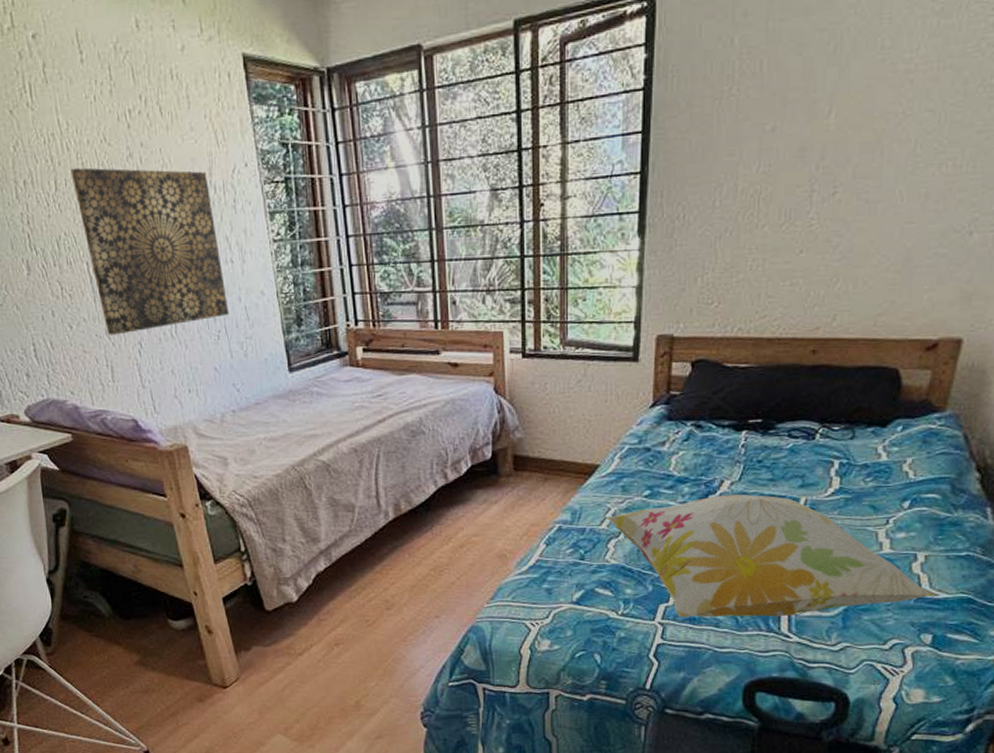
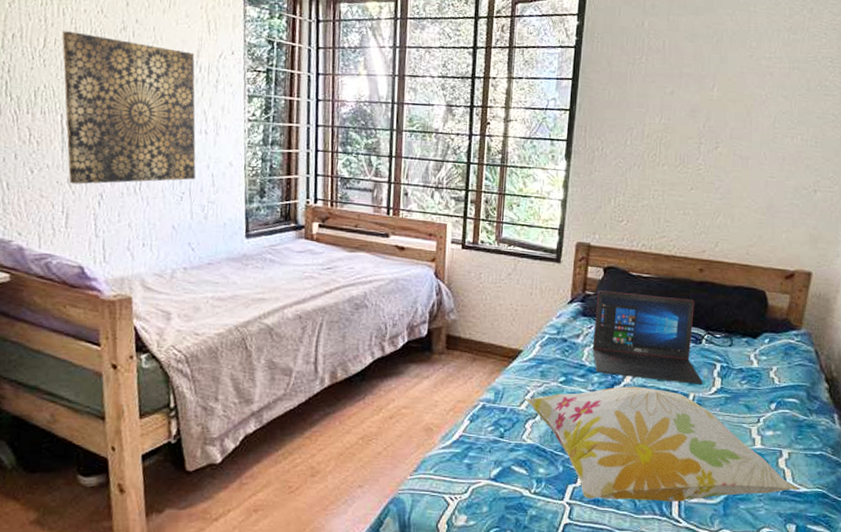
laptop: none [681,388,818,487] -> present [592,290,703,385]

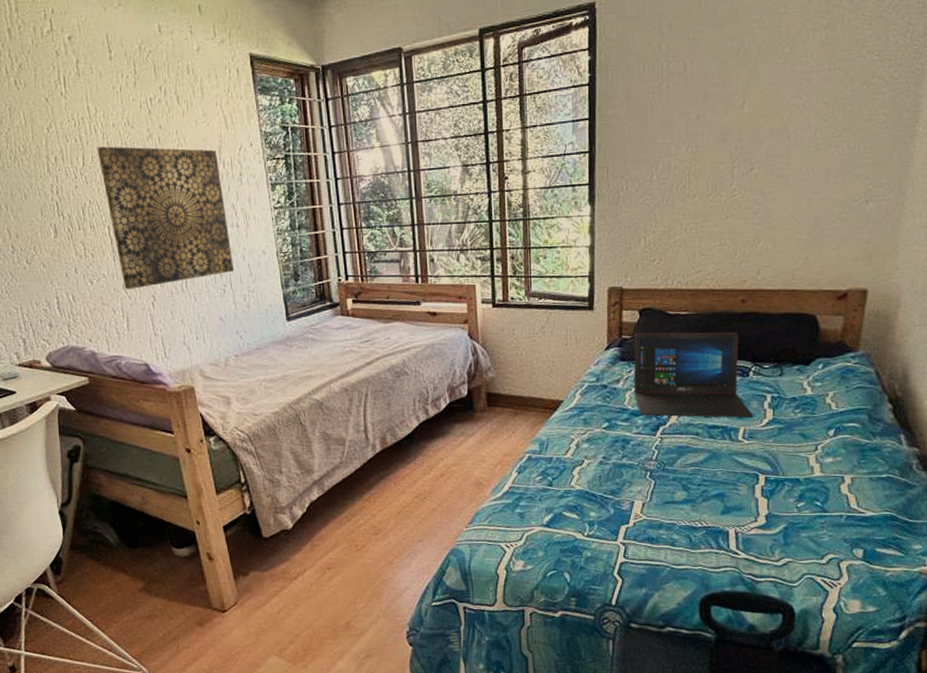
decorative pillow: present [525,386,799,502] -> none [570,425,865,538]

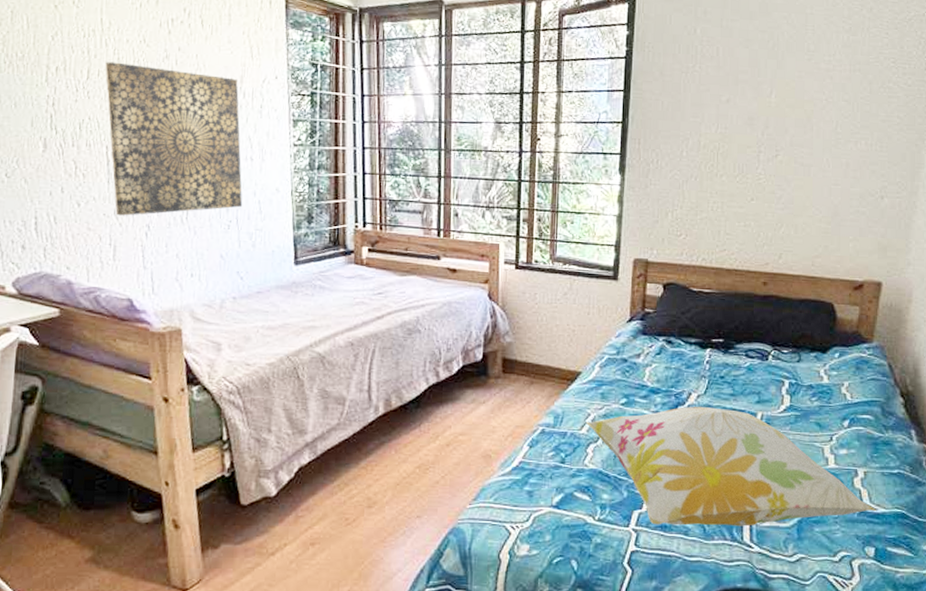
decorative pillow: none [570,425,865,538] -> present [585,406,877,527]
laptop: present [633,332,754,418] -> none [654,308,772,403]

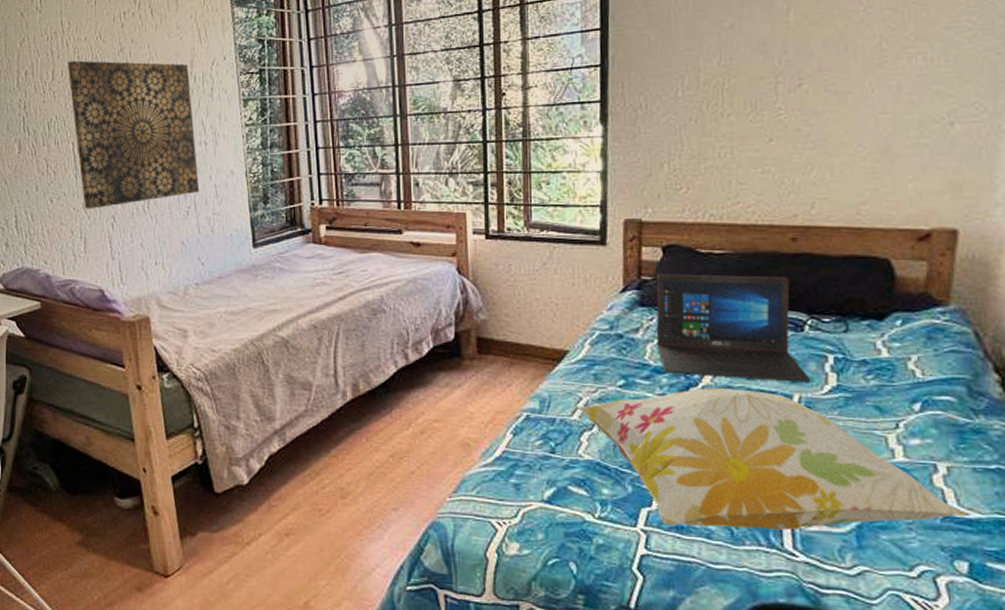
laptop: none [654,308,772,403] -> present [656,274,812,382]

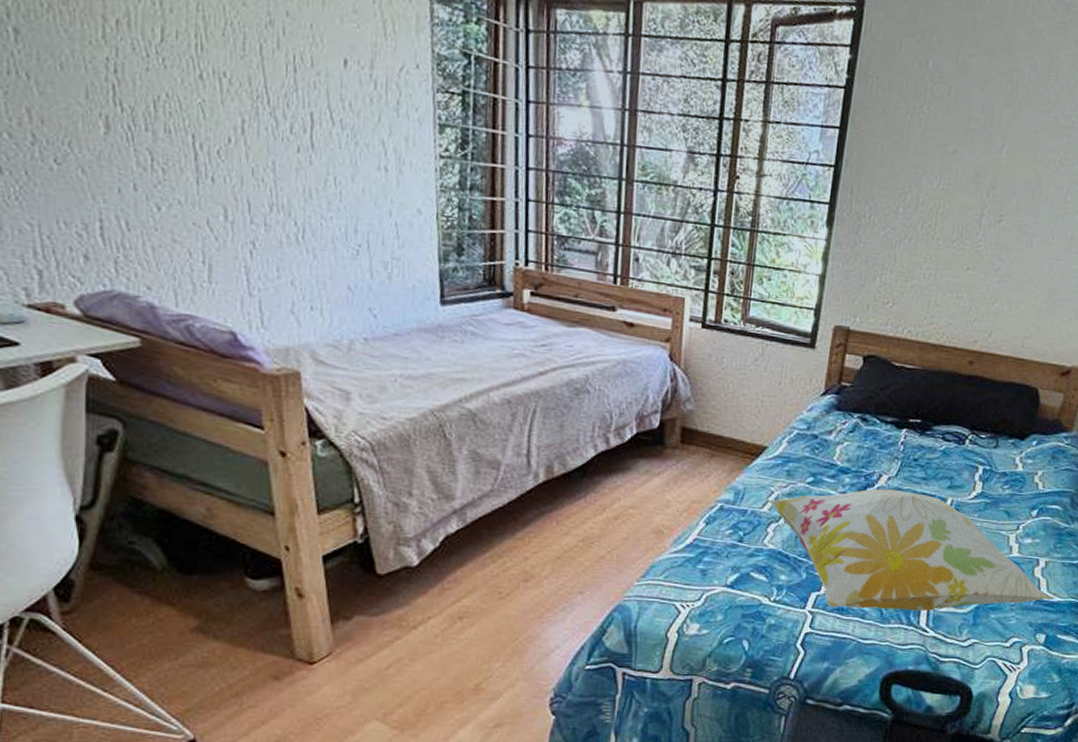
wall art: present [67,60,200,209] -> none [185,20,376,230]
laptop: present [656,274,812,382] -> none [845,382,963,489]

